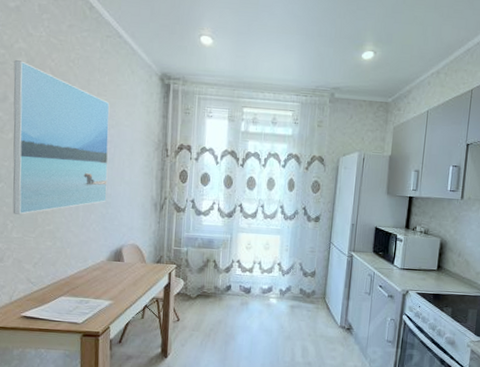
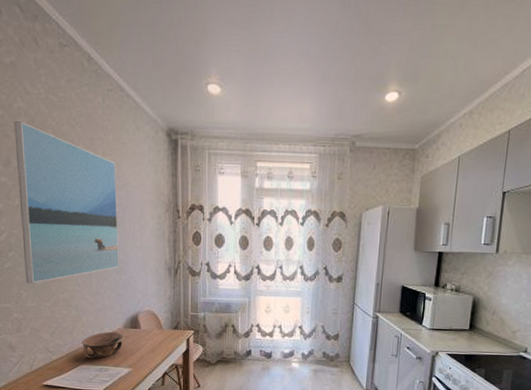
bowl: none [64,263,108,290] -> present [81,331,125,358]

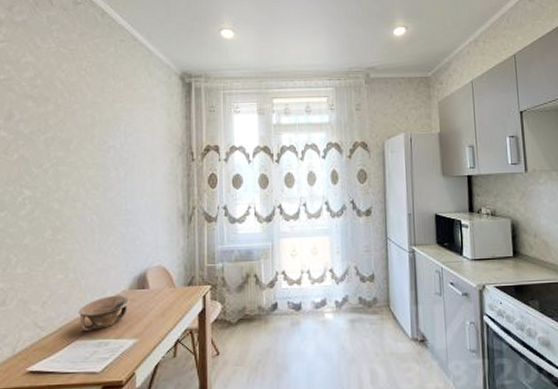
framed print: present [14,121,119,284] -> none [17,75,127,246]

